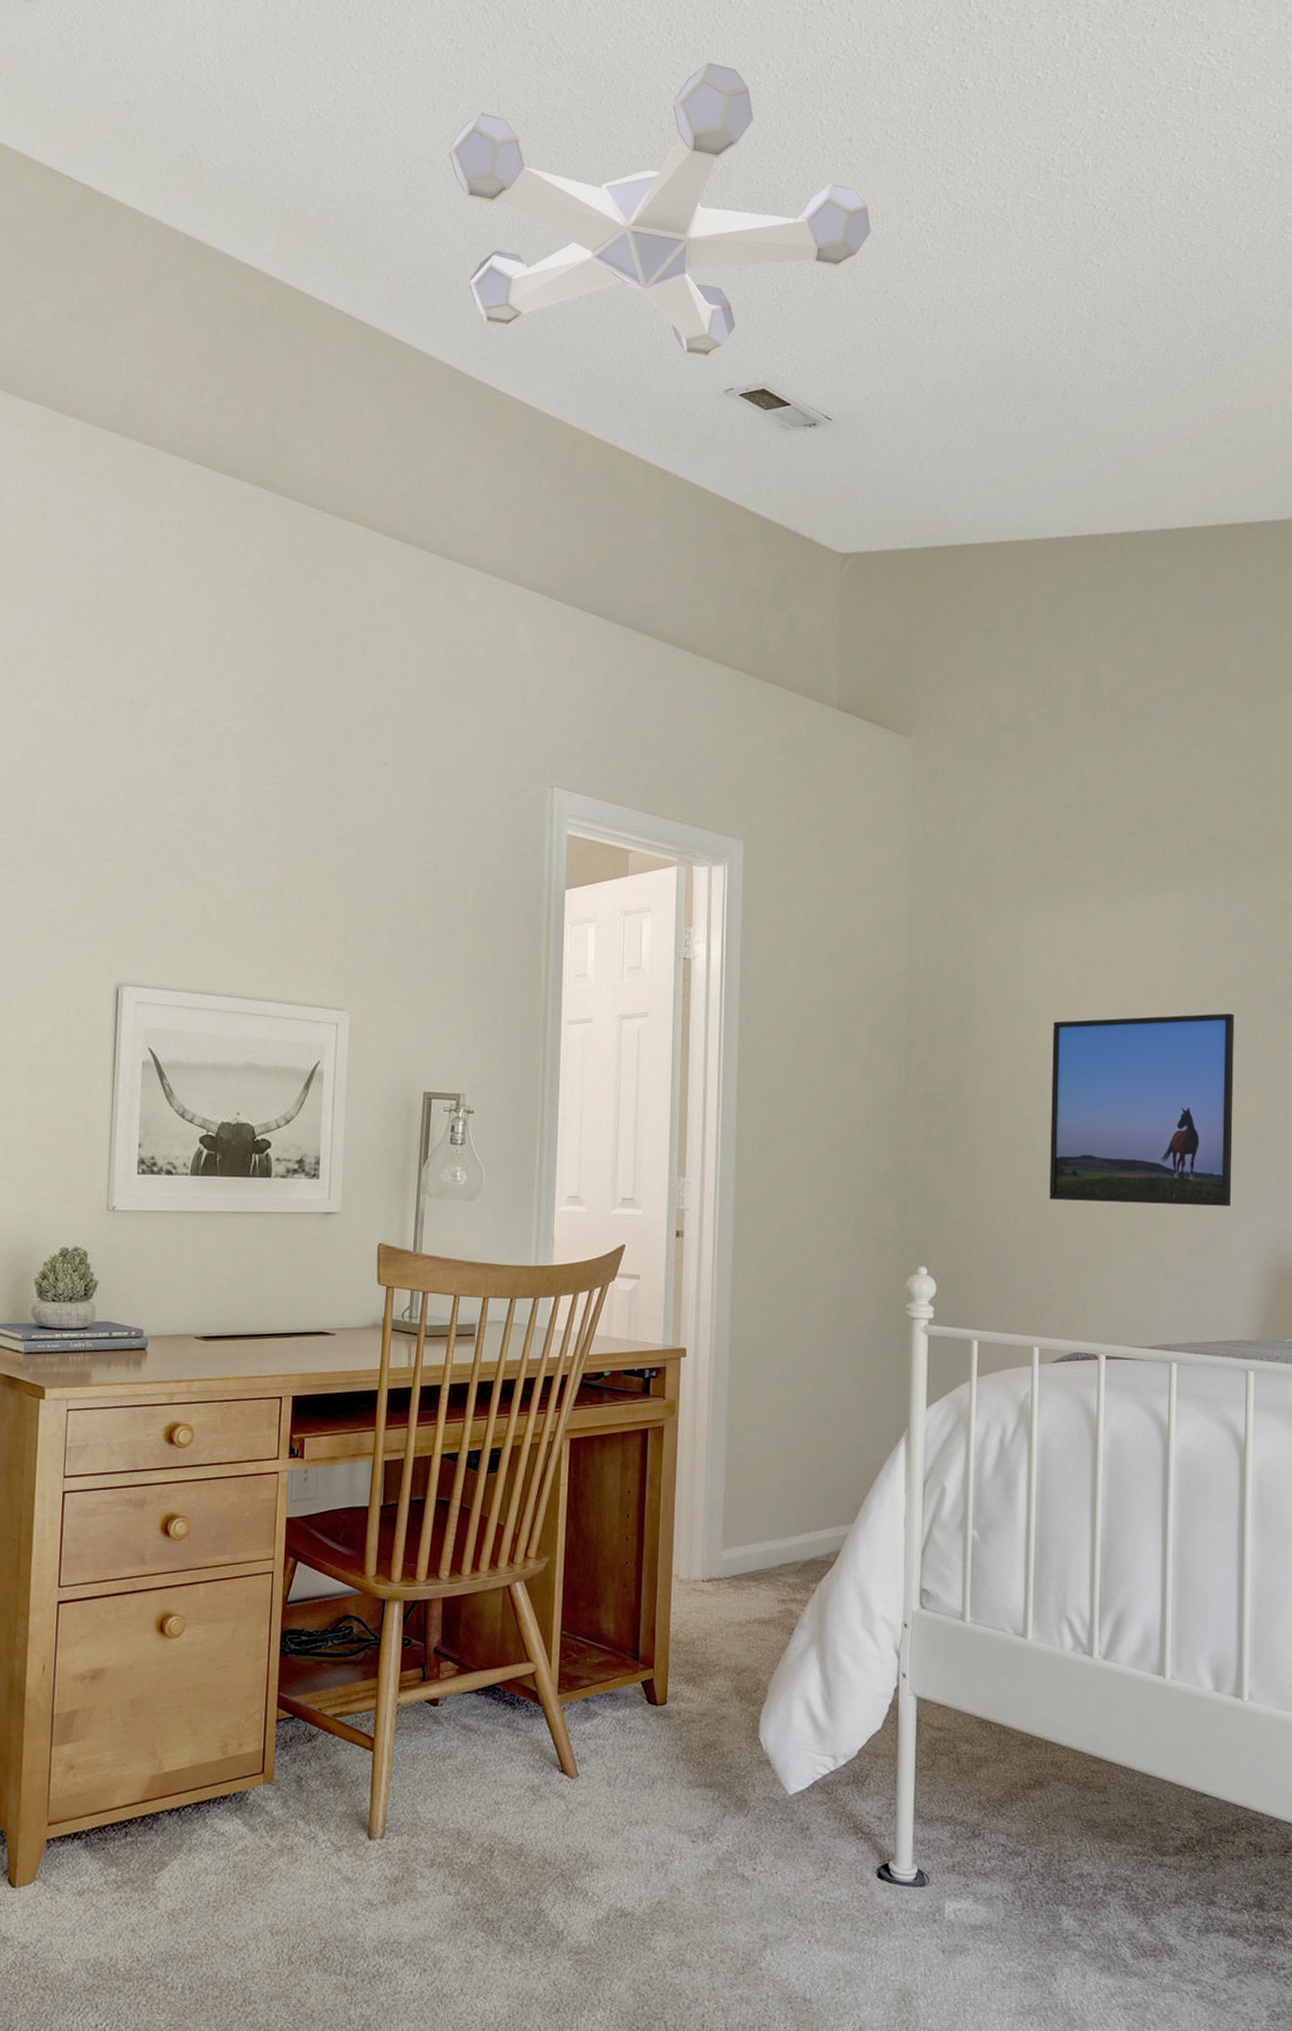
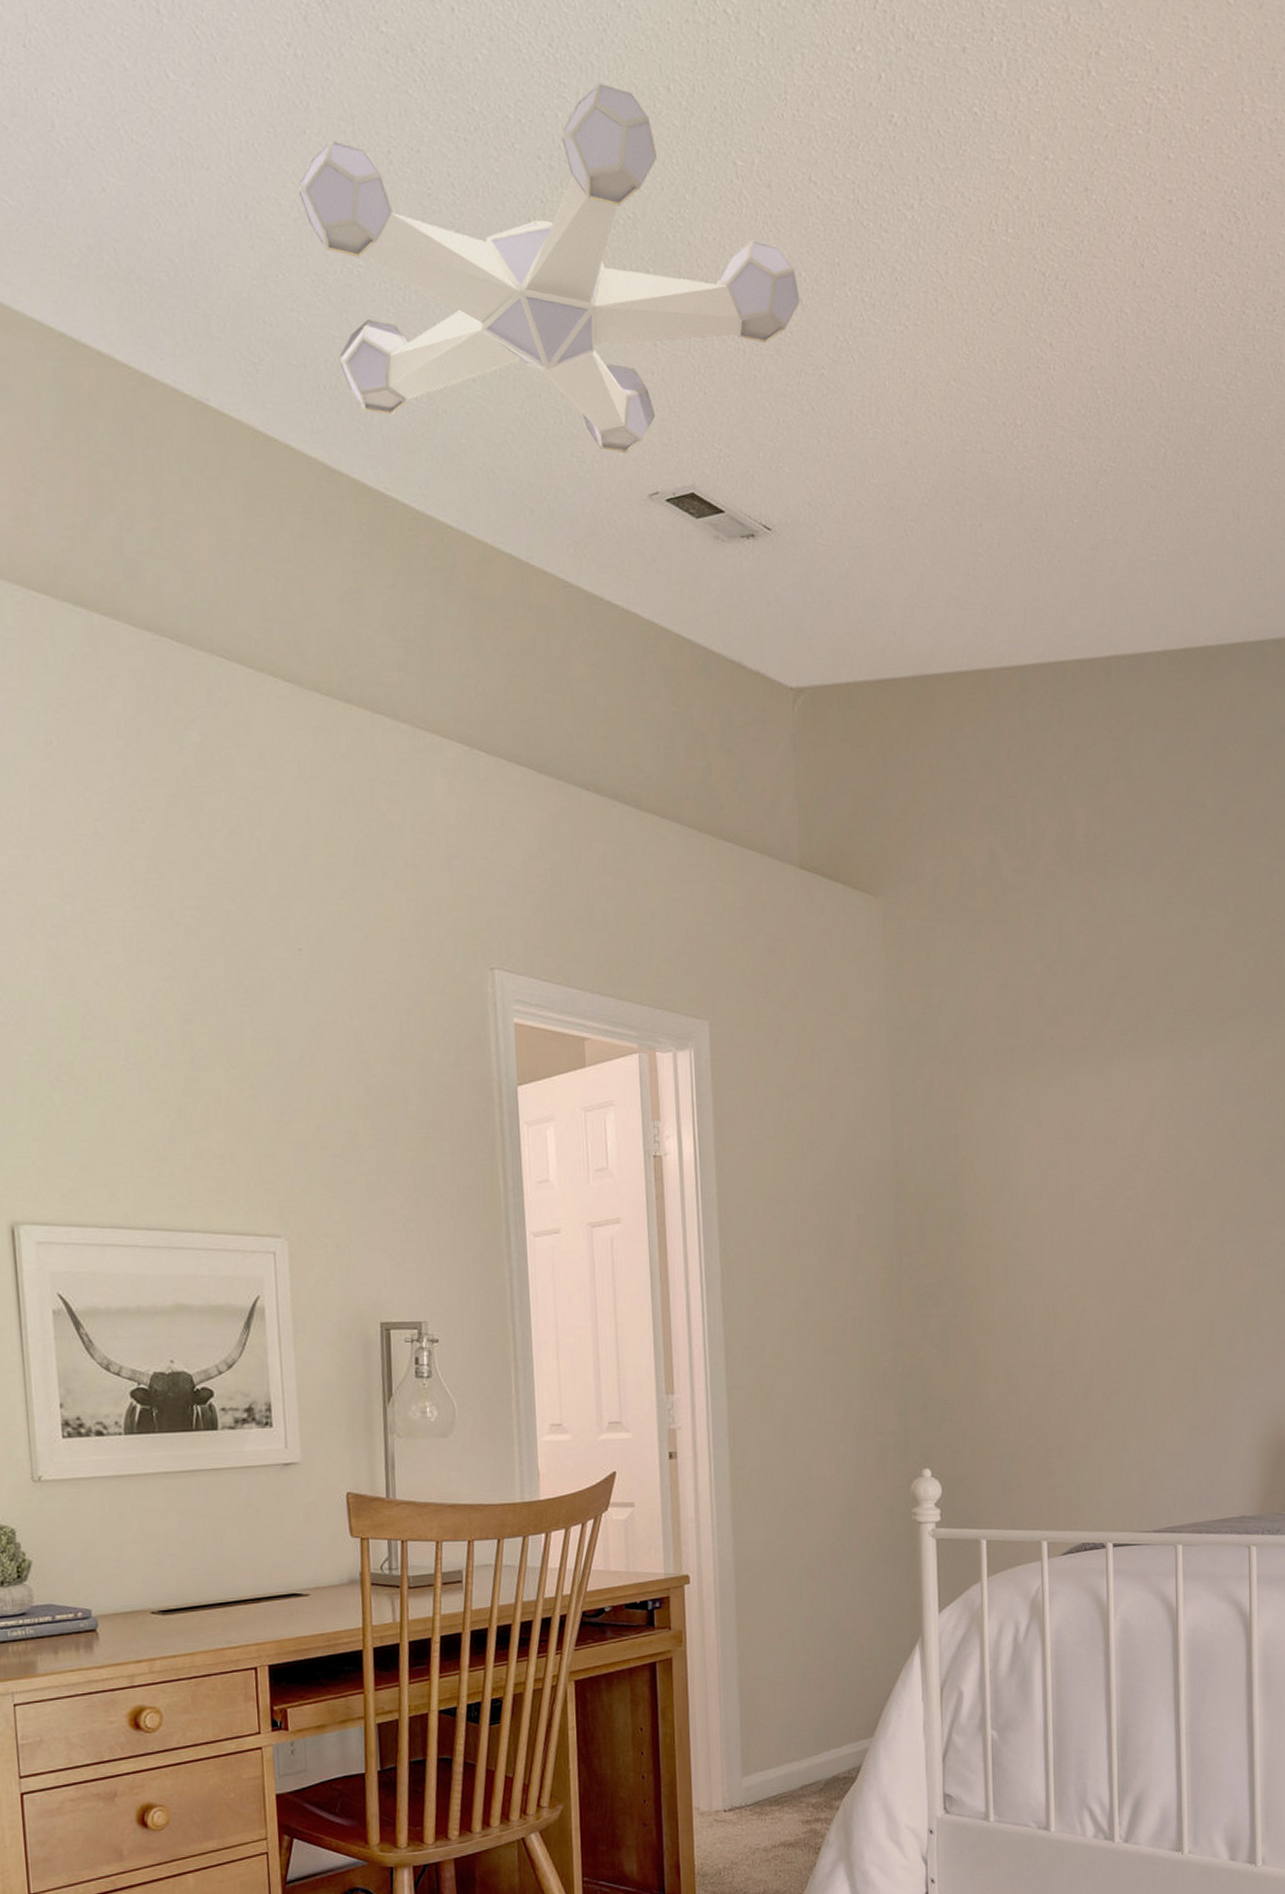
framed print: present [1049,1013,1235,1206] -> none [1045,1182,1229,1389]

